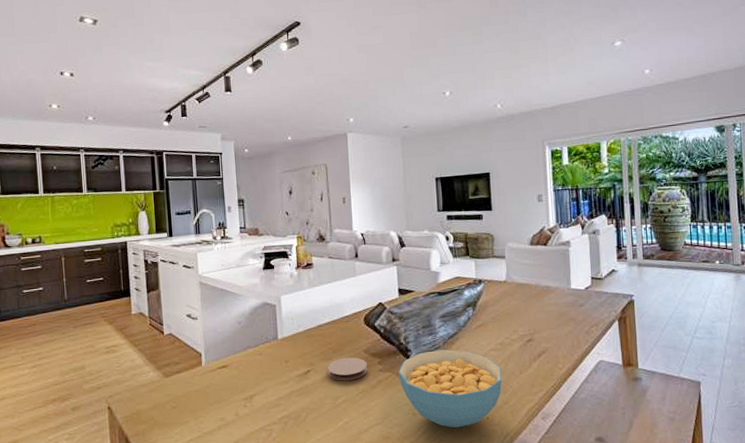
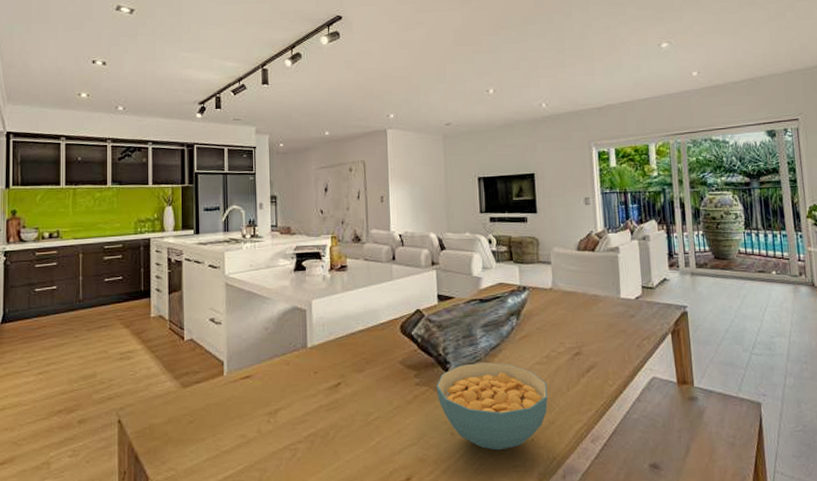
coaster: present [327,357,368,381] -> none [359,369,404,395]

